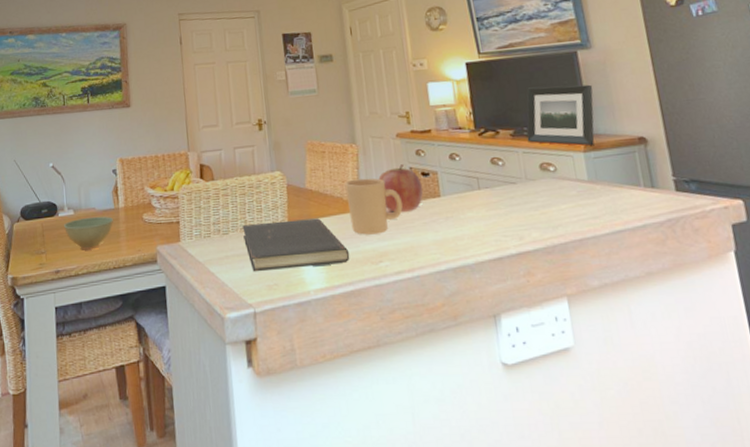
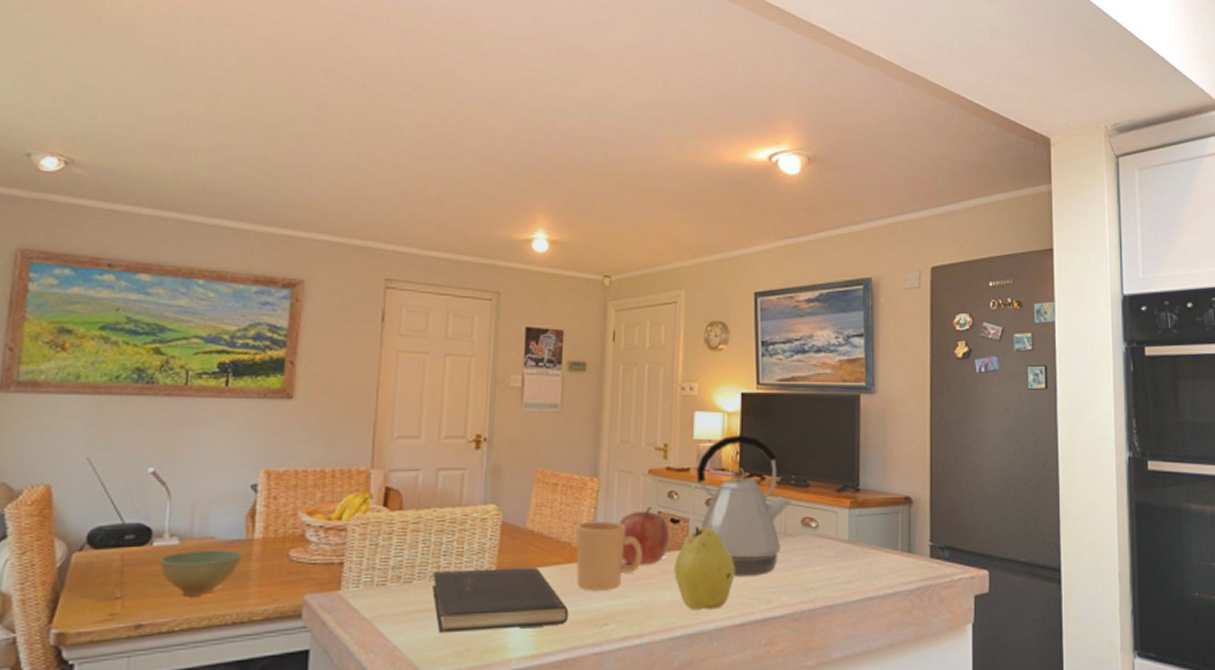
fruit: none [430,177,486,248] -> present [674,526,735,611]
kettle: none [436,97,528,219] -> present [696,434,792,578]
picture frame: present [526,84,595,146] -> none [793,430,870,503]

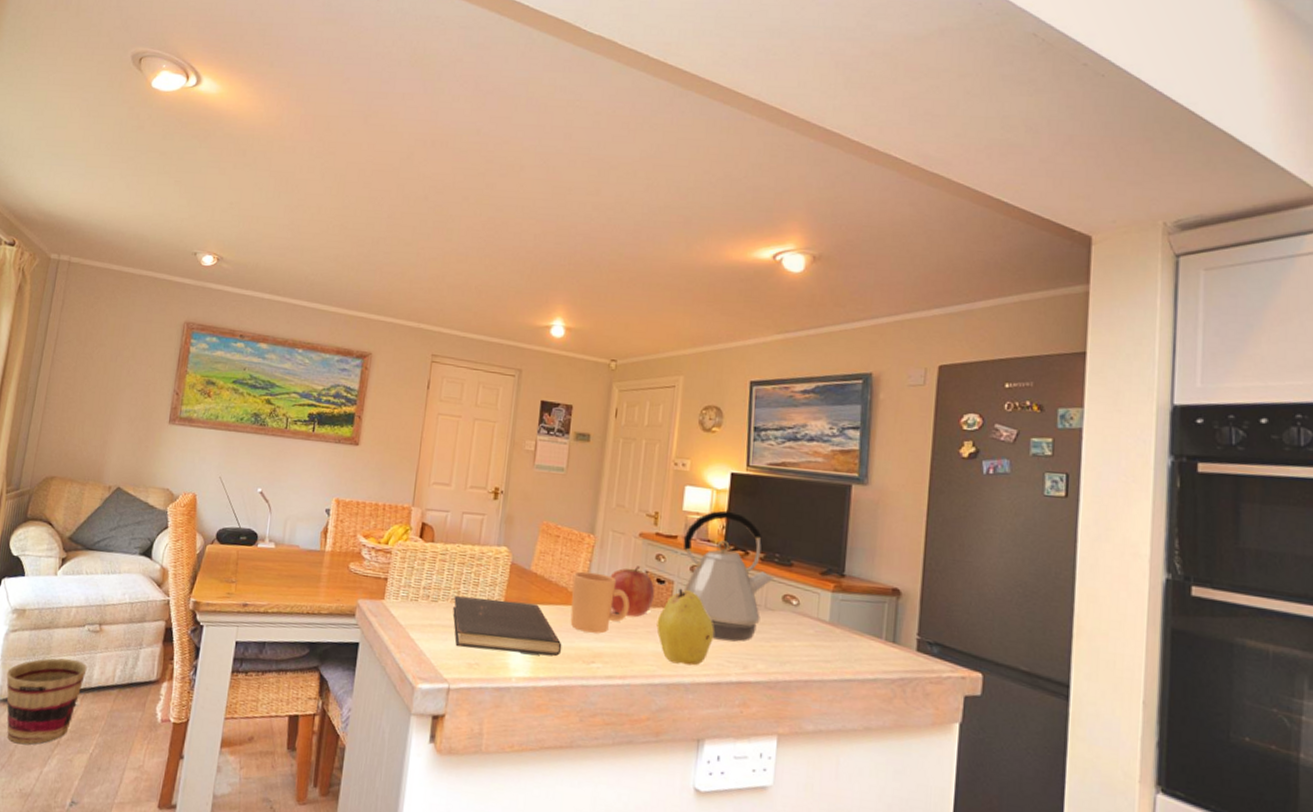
bowl: present [158,549,244,597] -> none [260,553,318,590]

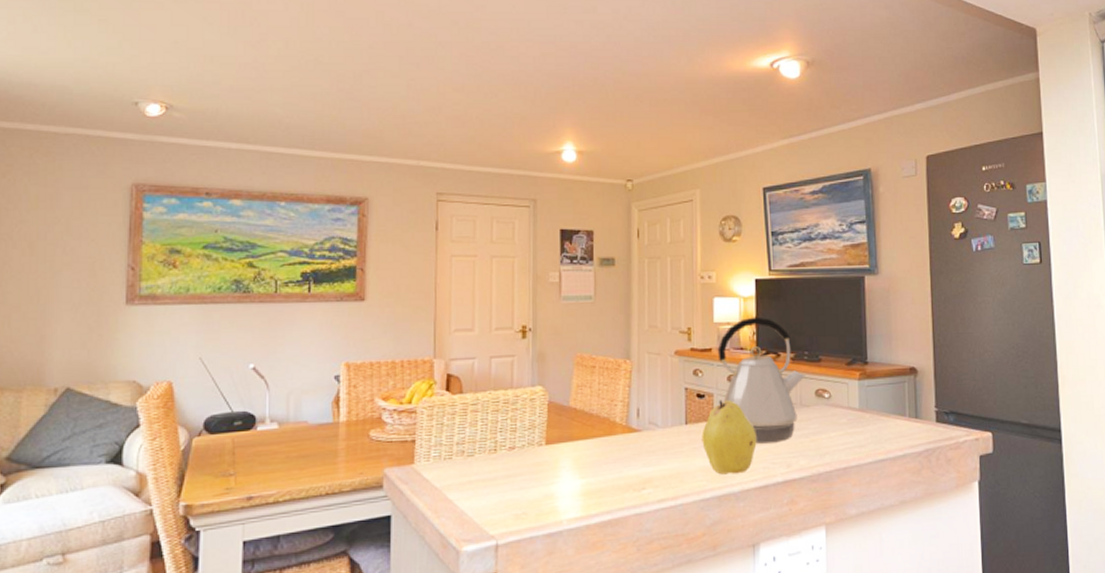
hardcover book: present [453,596,562,657] -> none [492,440,611,500]
mug: present [570,571,630,634] -> none [613,397,673,460]
fruit: present [610,566,655,618] -> none [651,384,697,437]

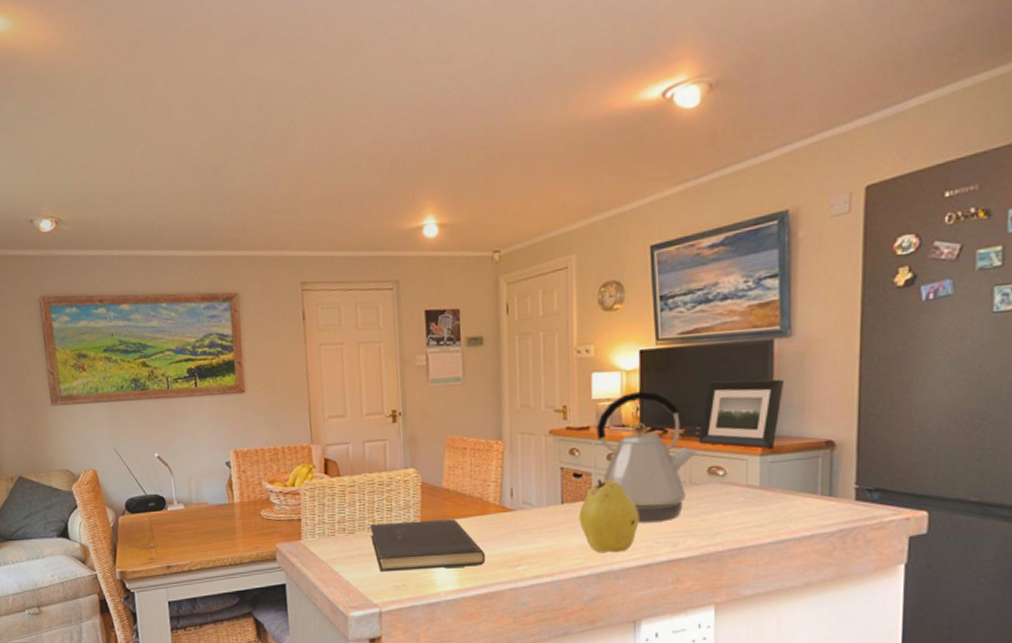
hardcover book: none [492,440,611,500] -> present [370,519,486,573]
picture frame: none [806,310,875,374] -> present [698,379,785,449]

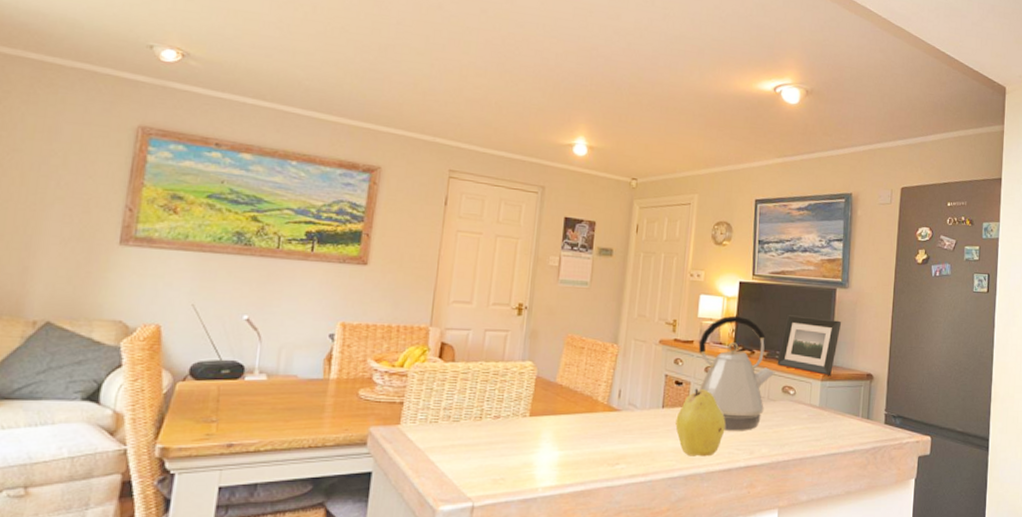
hardcover book: present [370,519,486,573] -> none [476,413,588,465]

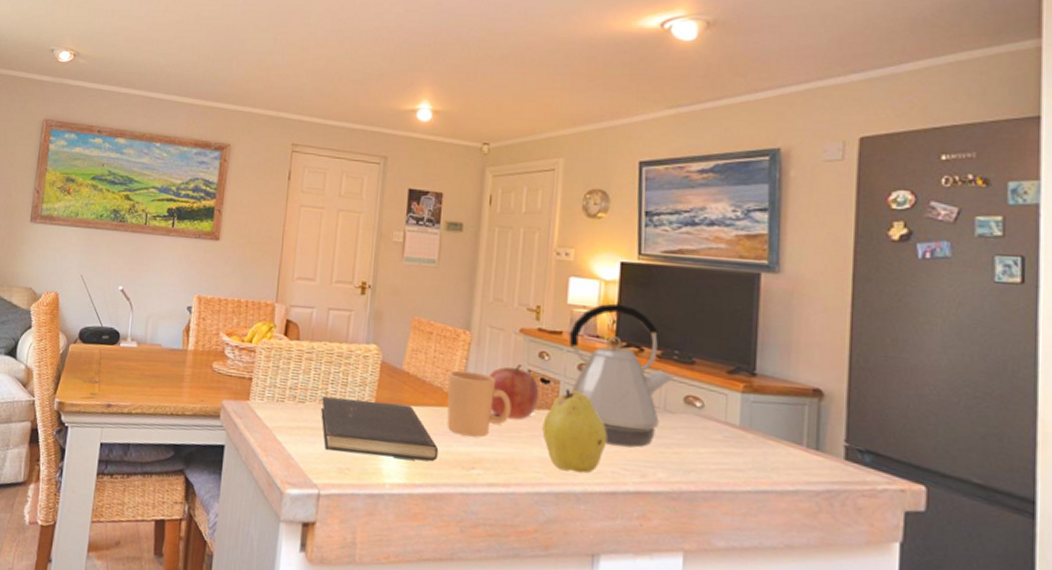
hardcover book: none [476,413,588,465] -> present [321,396,439,462]
mug: none [595,379,651,437] -> present [446,370,511,438]
fruit: none [633,371,674,419] -> present [489,364,539,421]
picture frame: present [777,315,842,376] -> none [676,305,771,388]

